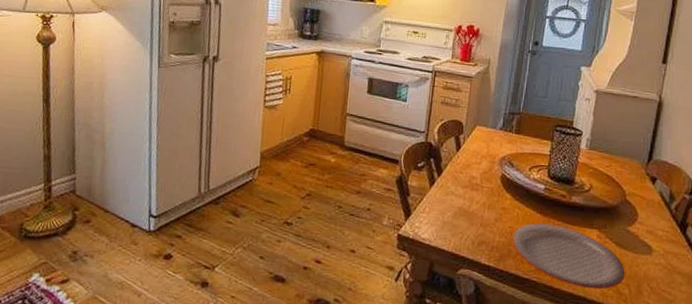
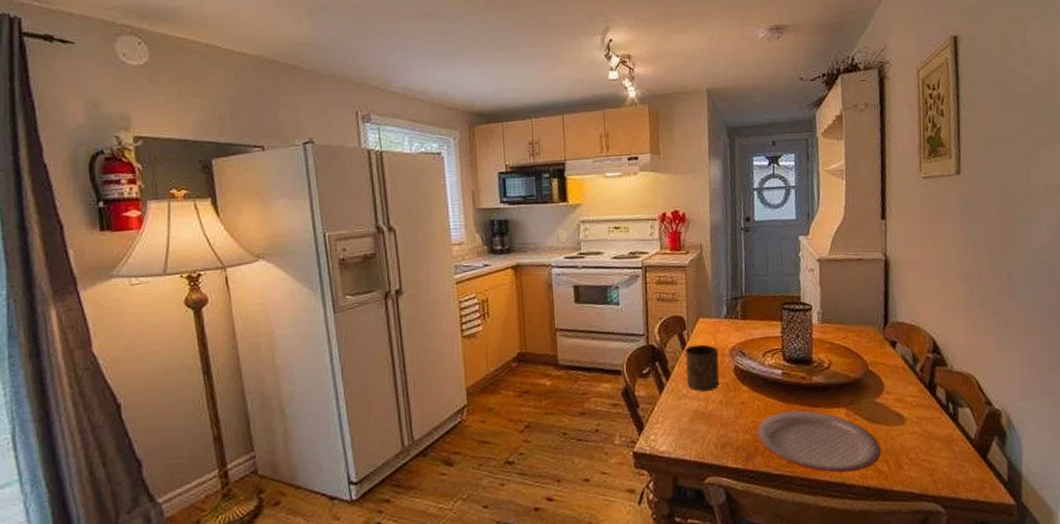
cup: none [457,149,489,192] -> present [685,344,720,391]

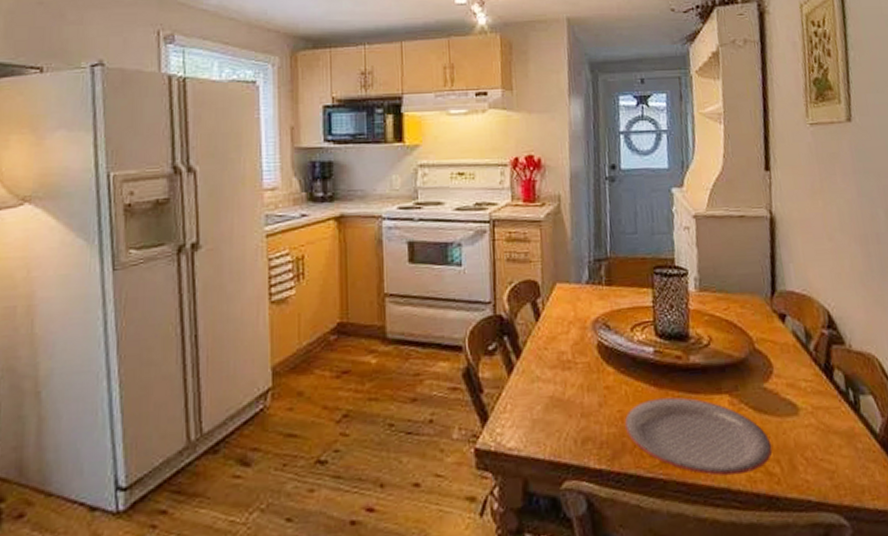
cup: present [685,344,720,391] -> none [539,315,580,373]

